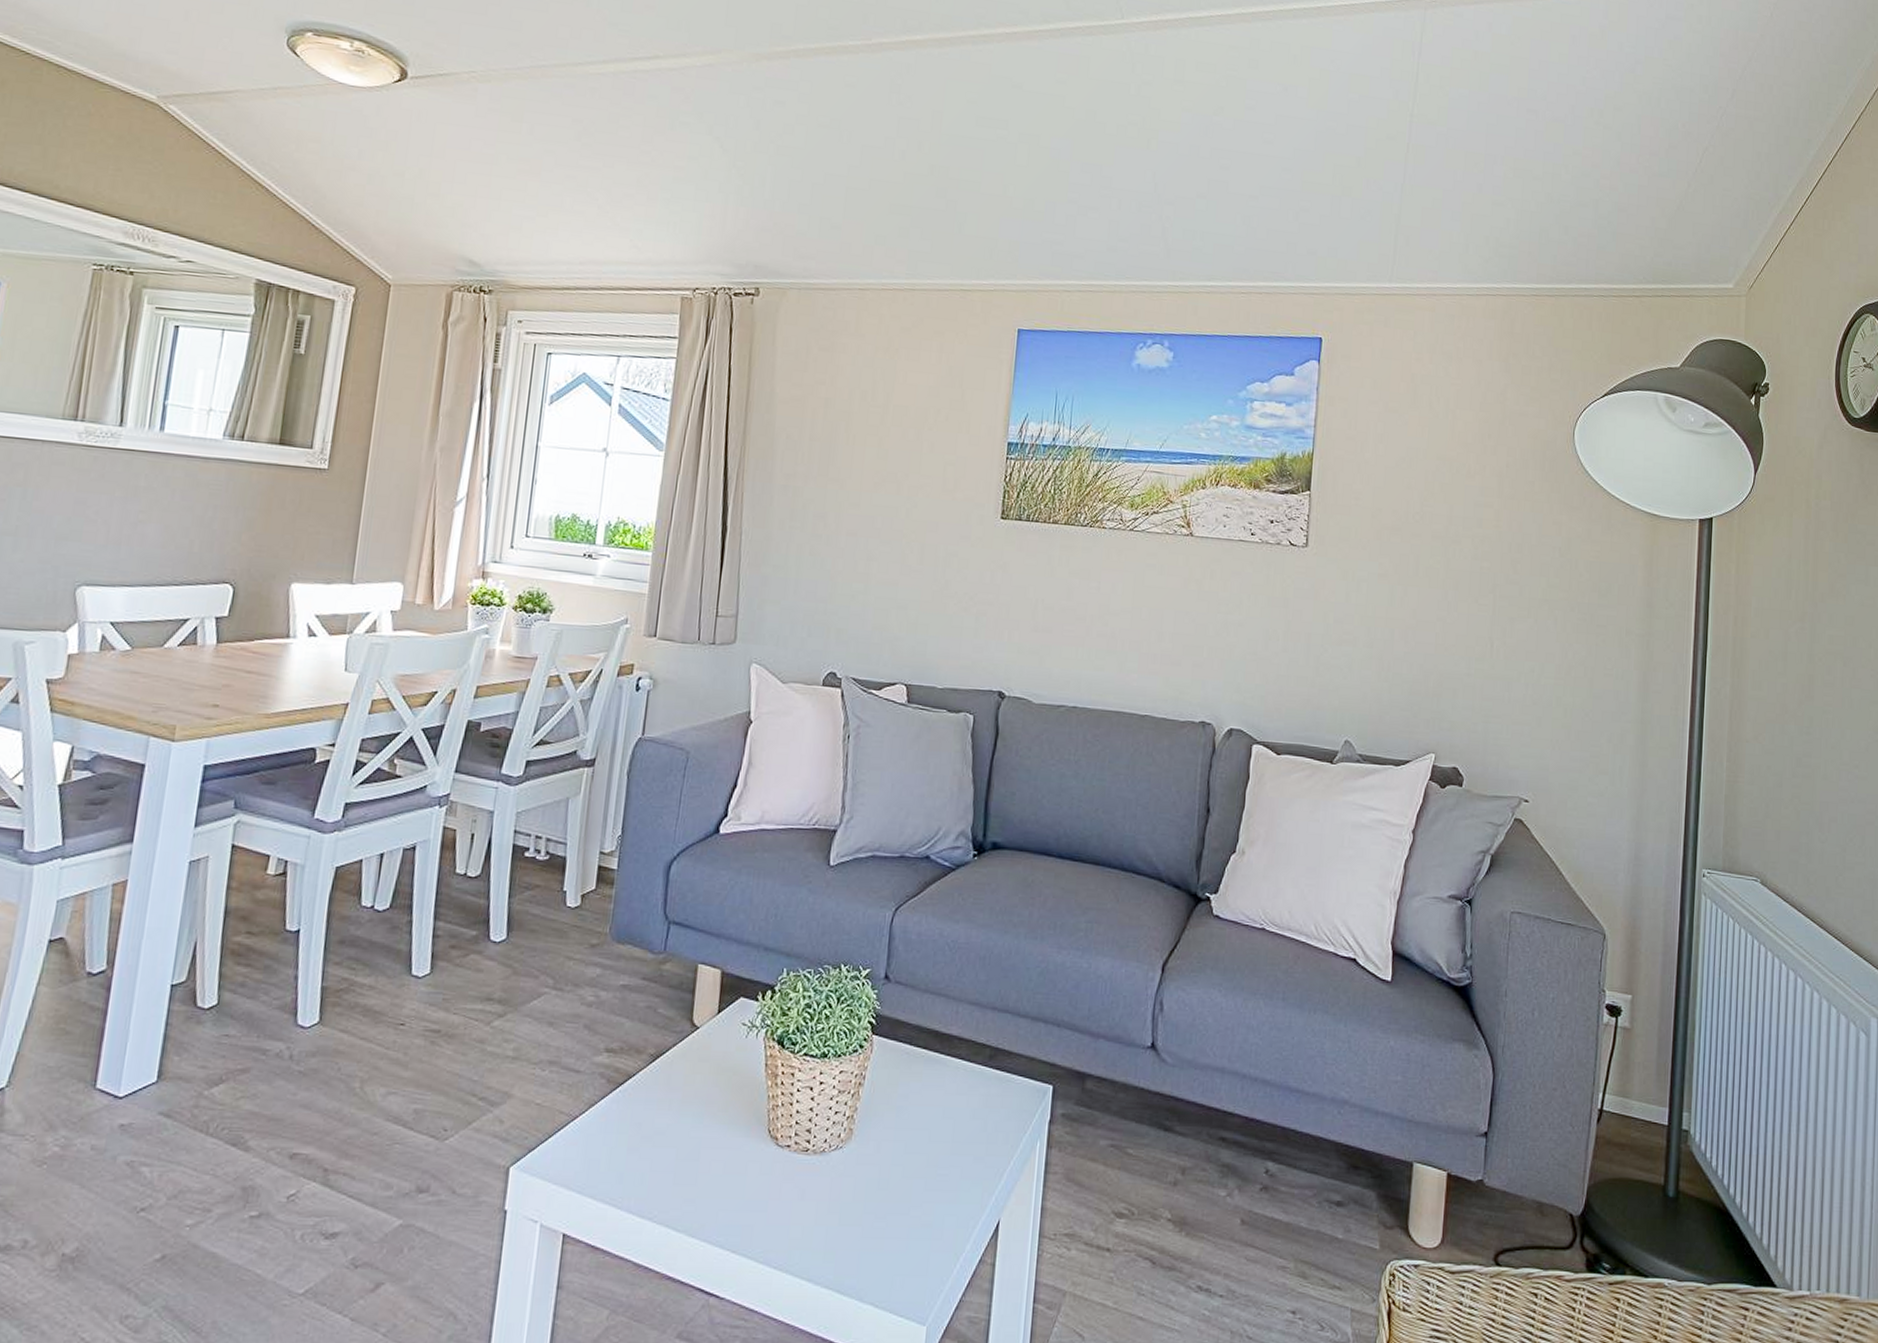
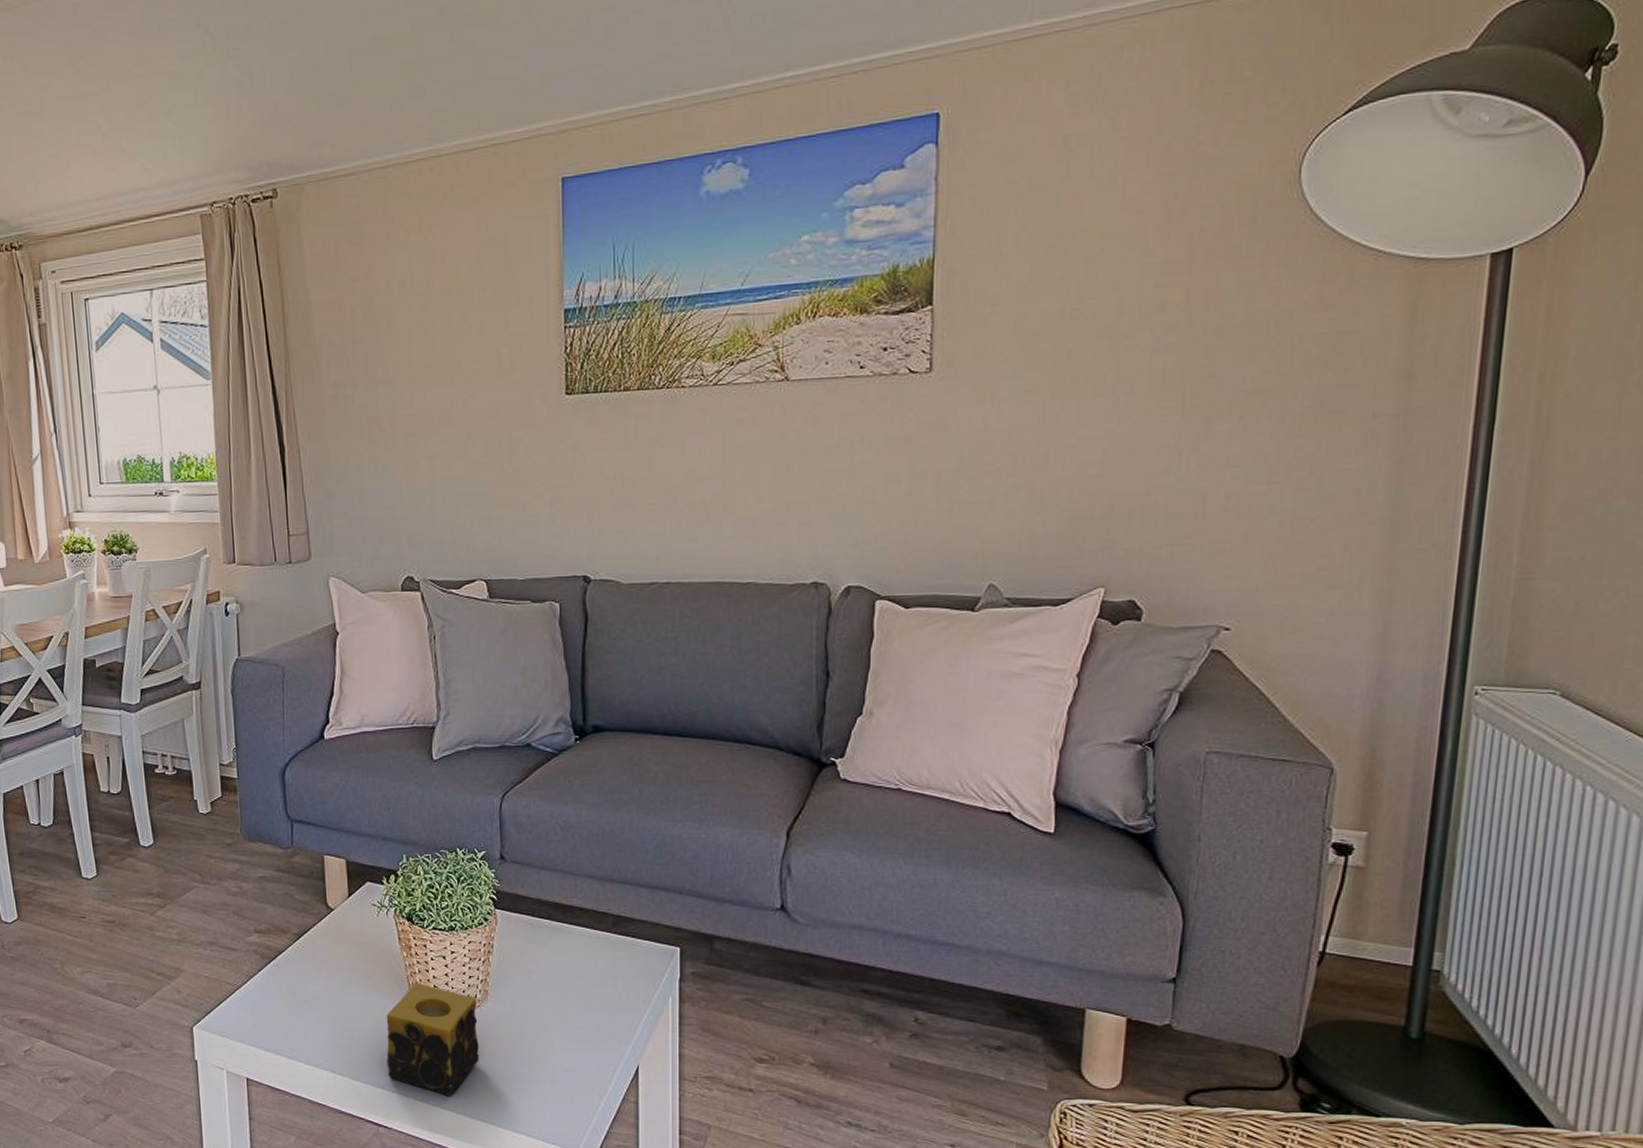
candle: none [730,1117,840,1257] -> present [386,982,479,1096]

